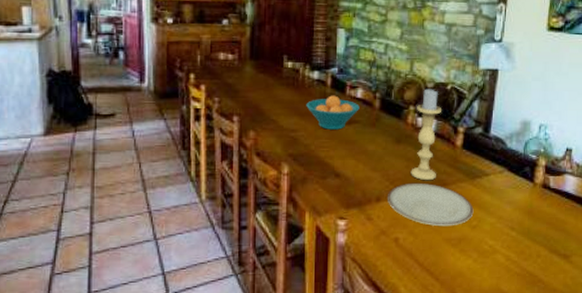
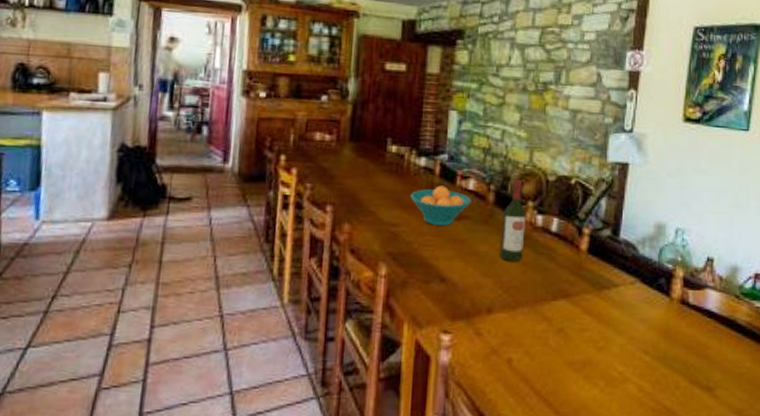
wine bottle: none [386,87,408,157] -> present [500,179,526,261]
plate: present [388,182,474,227] -> none [500,291,601,347]
candle holder: present [410,89,441,181] -> none [528,182,564,291]

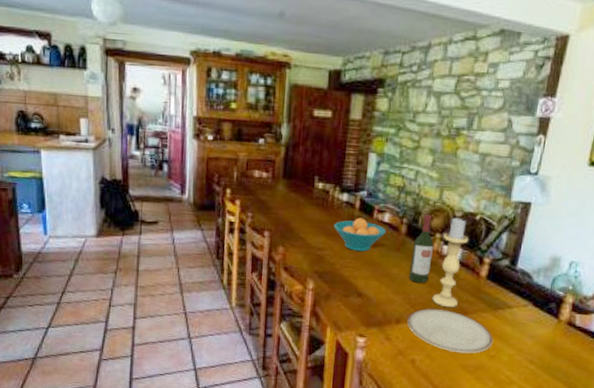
plate: none [500,291,601,347] -> present [407,308,493,354]
candle holder: none [528,182,564,291] -> present [432,217,468,308]

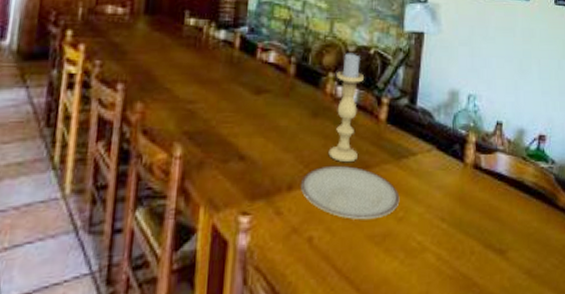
fruit bowl: present [334,218,386,252] -> none [208,59,272,101]
wine bottle: present [409,214,434,283] -> none [301,50,327,135]

